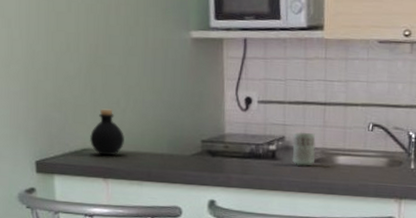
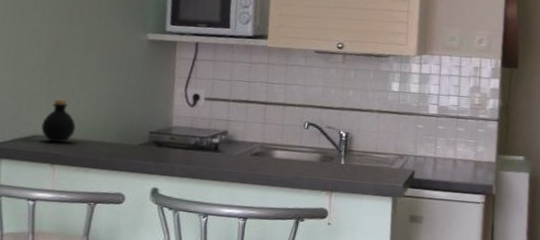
cup: present [292,132,316,166] -> none [233,127,256,159]

